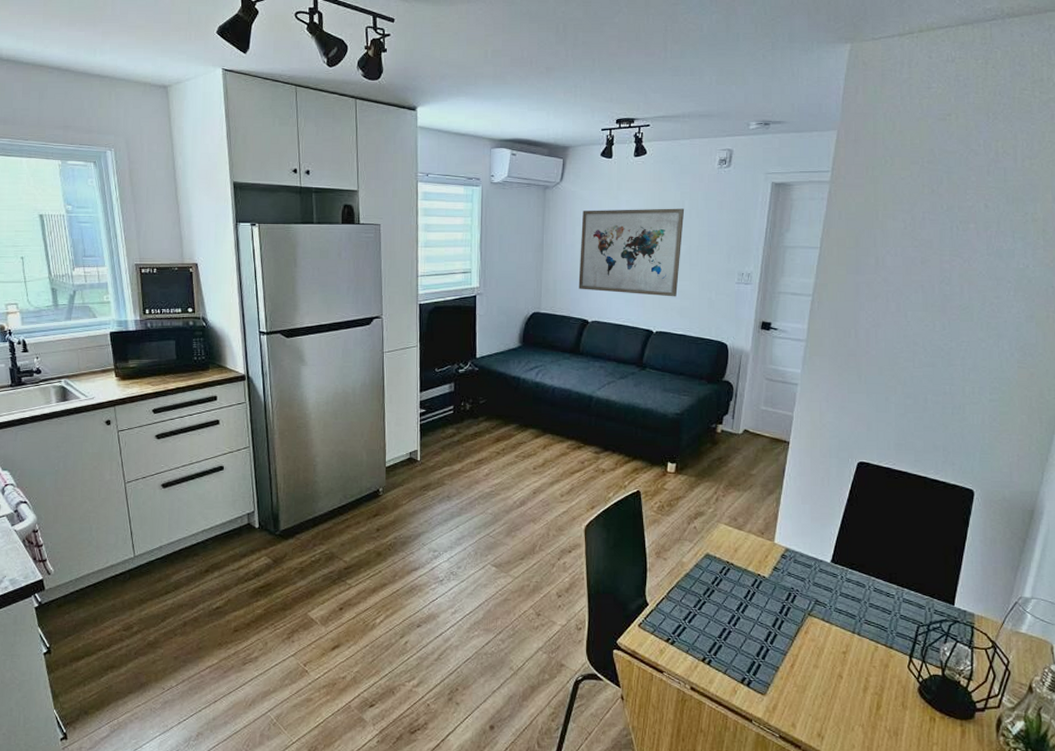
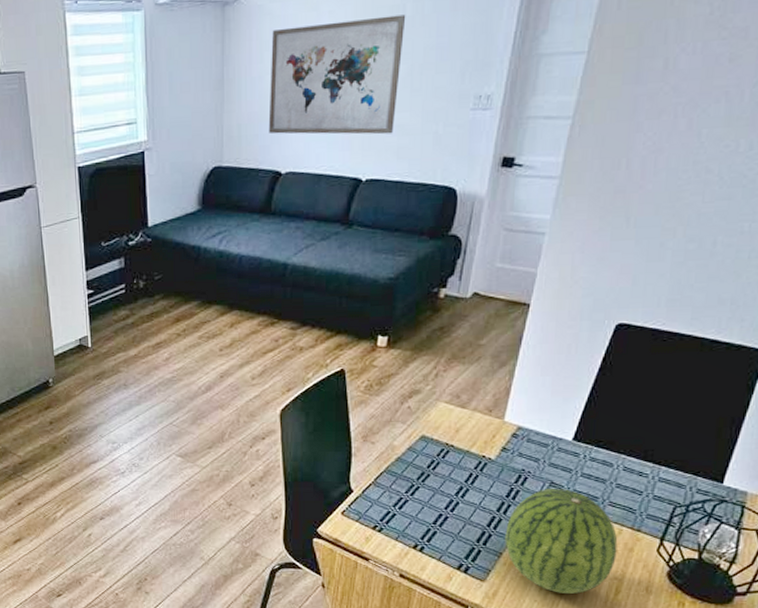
fruit: none [781,605,875,708] -> present [505,488,618,594]

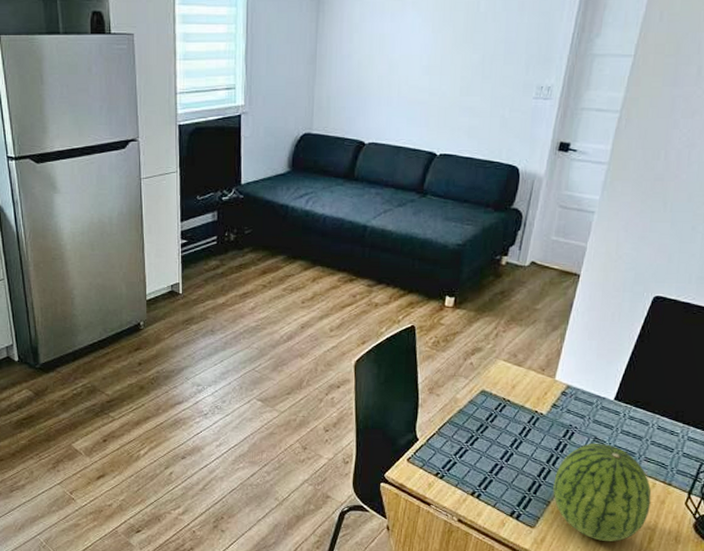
wall art: present [268,14,406,135] -> none [355,10,480,115]

